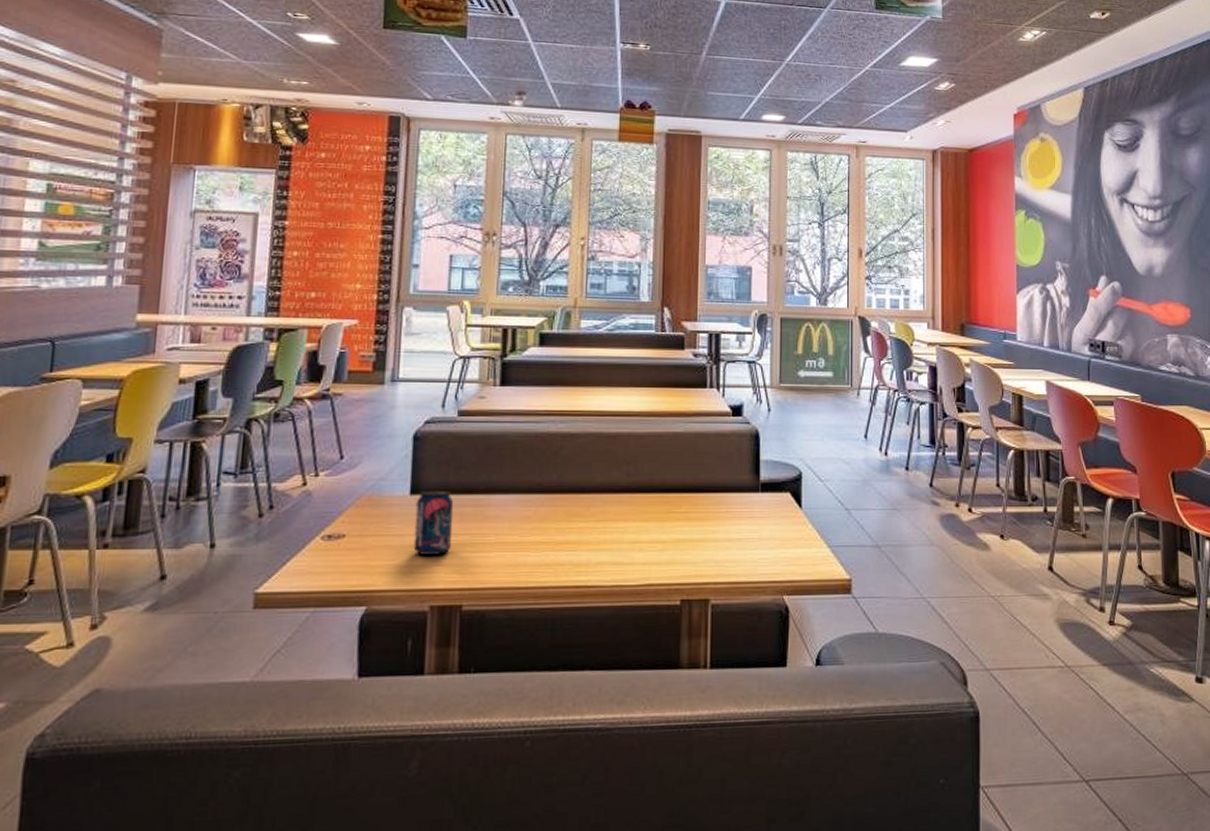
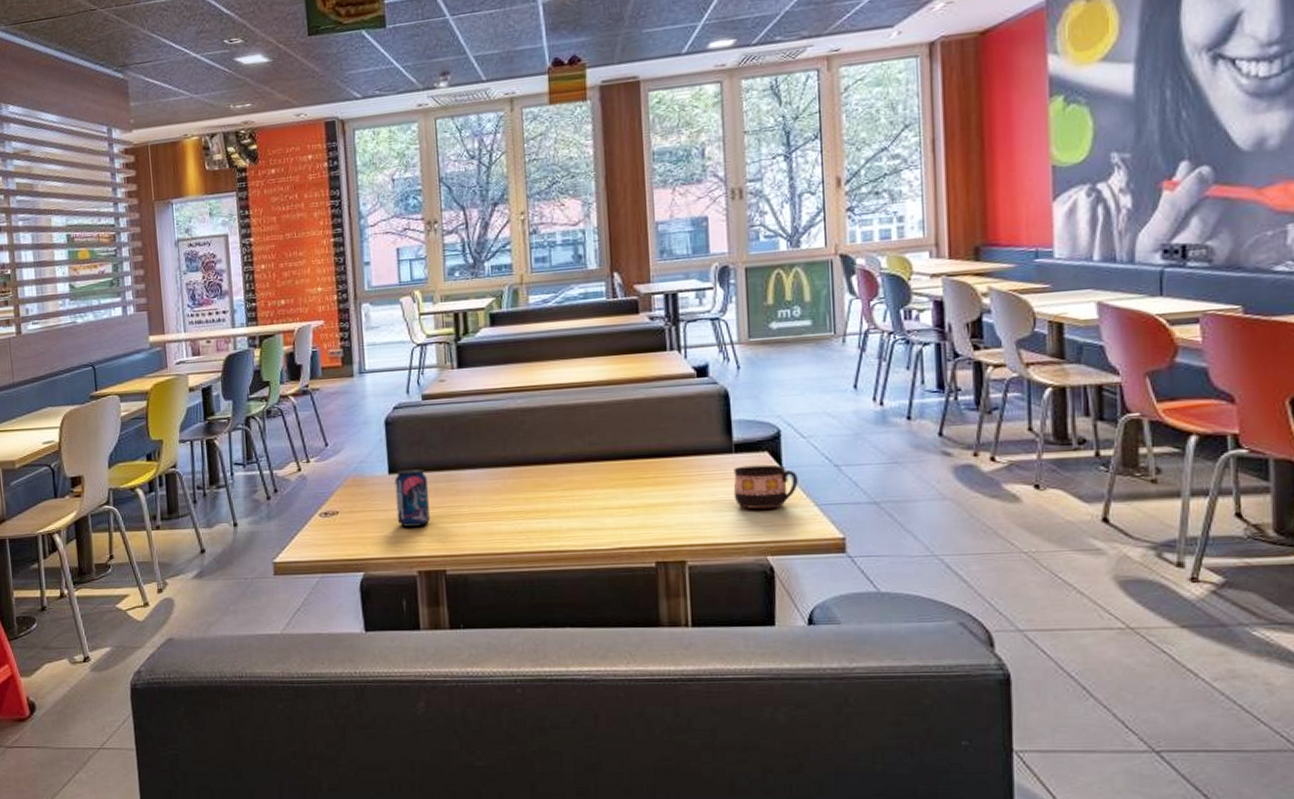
cup: none [757,505,814,549] -> present [733,464,798,509]

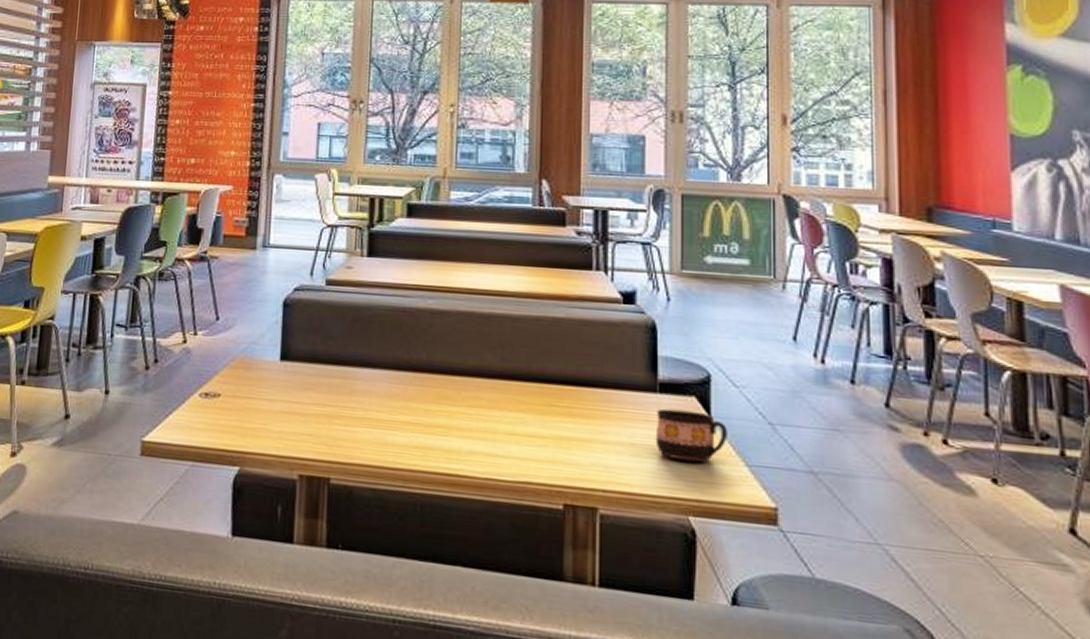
beverage can: present [394,468,431,527] -> none [283,358,322,424]

